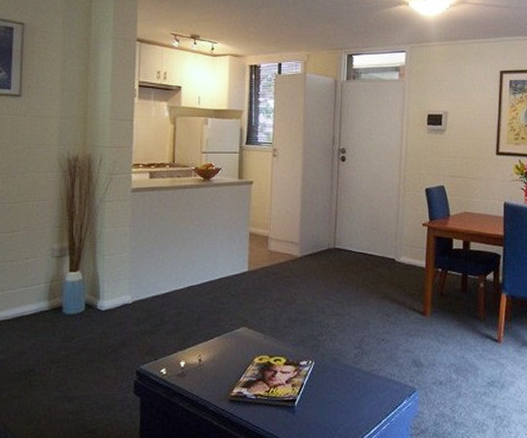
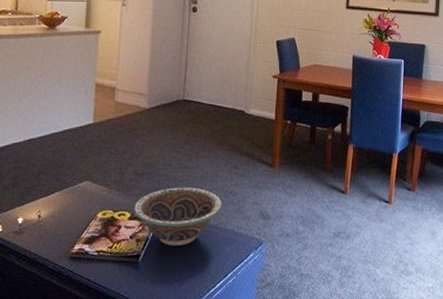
decorative bowl: none [289,334,374,392] -> present [134,187,222,246]

